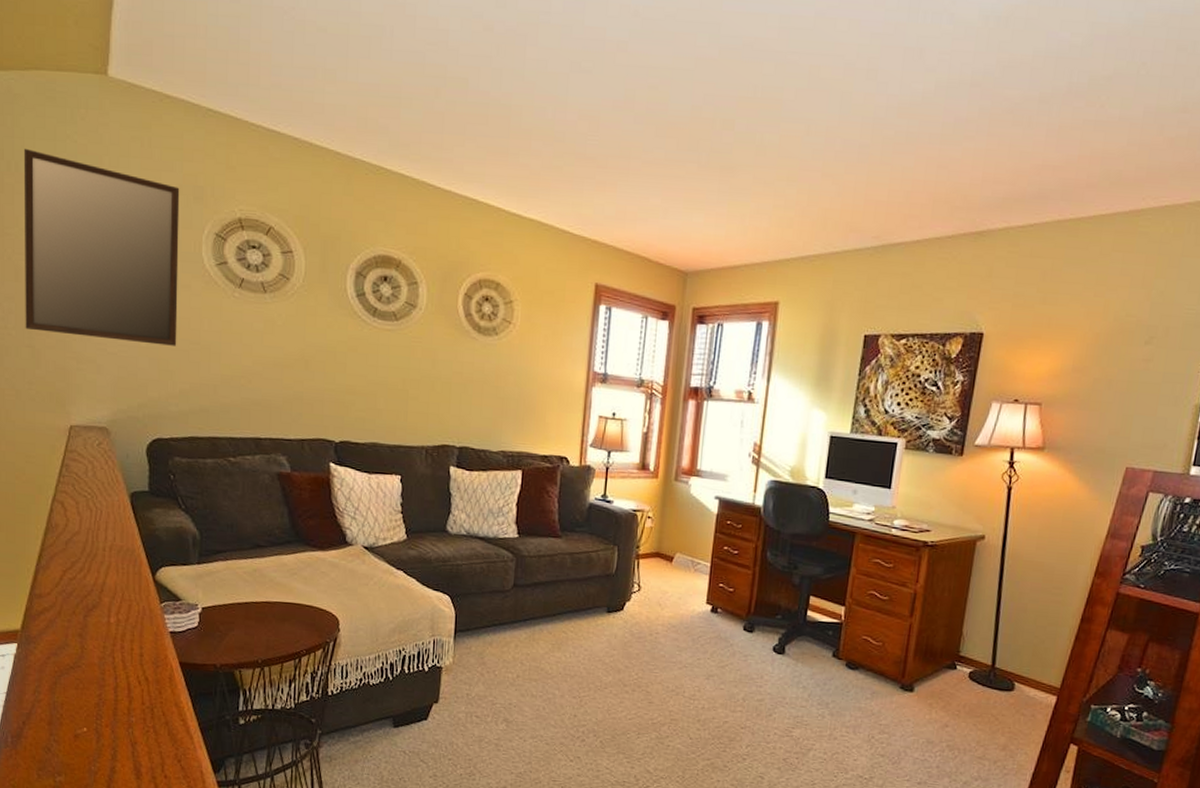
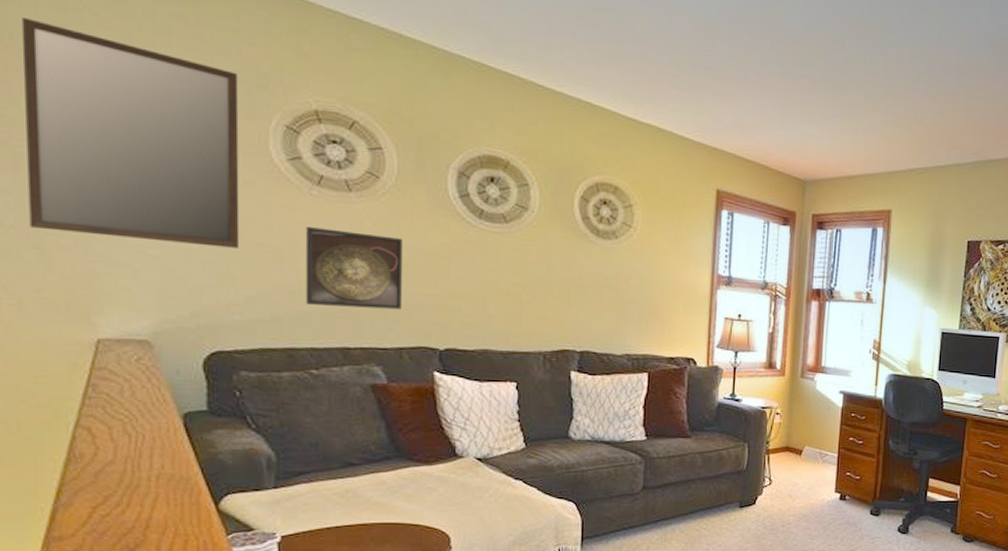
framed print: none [226,326,307,404] -> present [305,227,402,310]

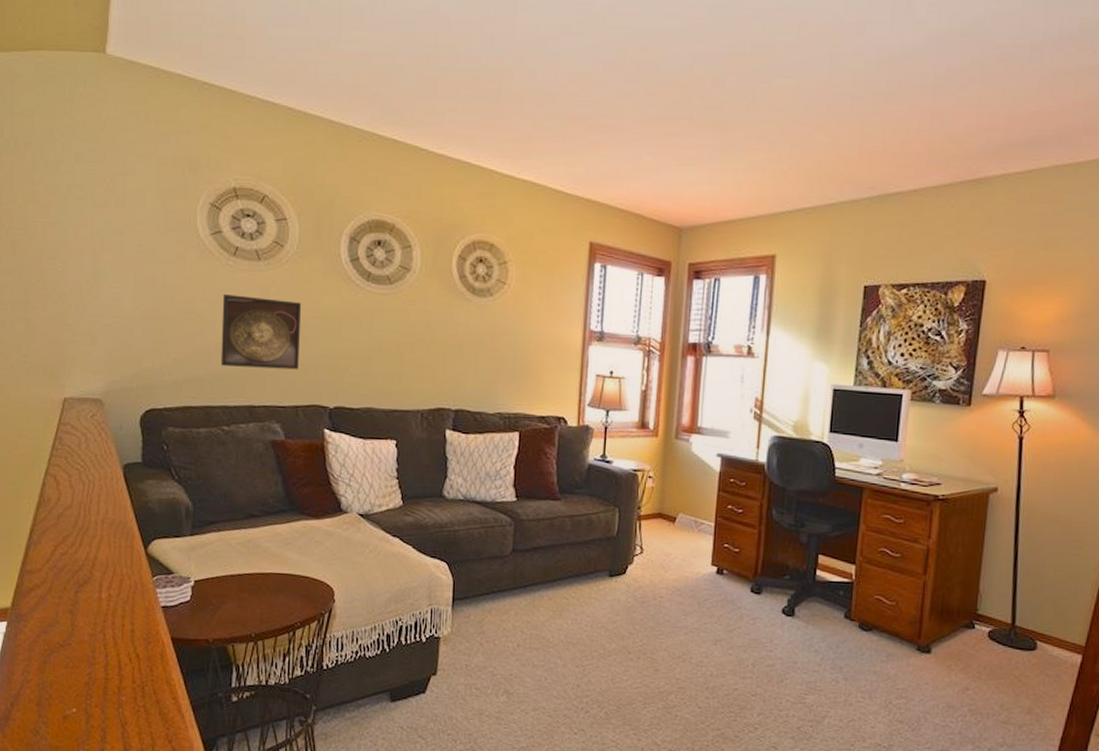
home mirror: present [21,18,240,249] -> none [21,127,175,316]

